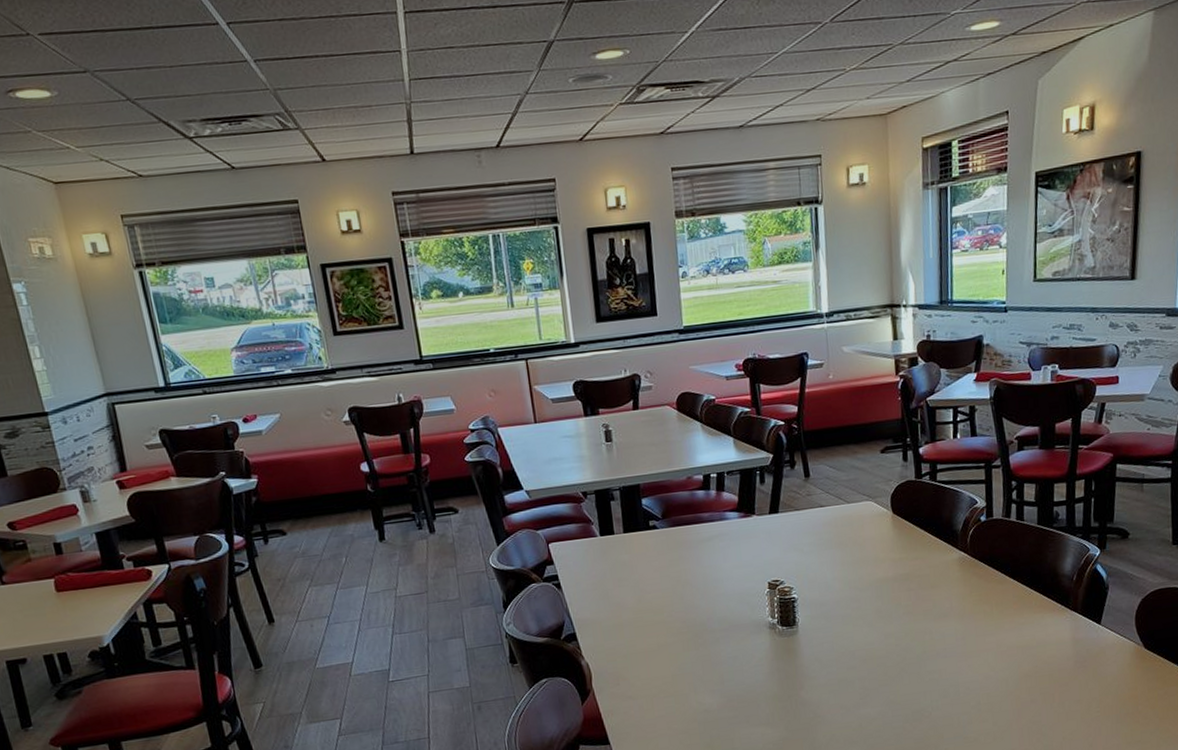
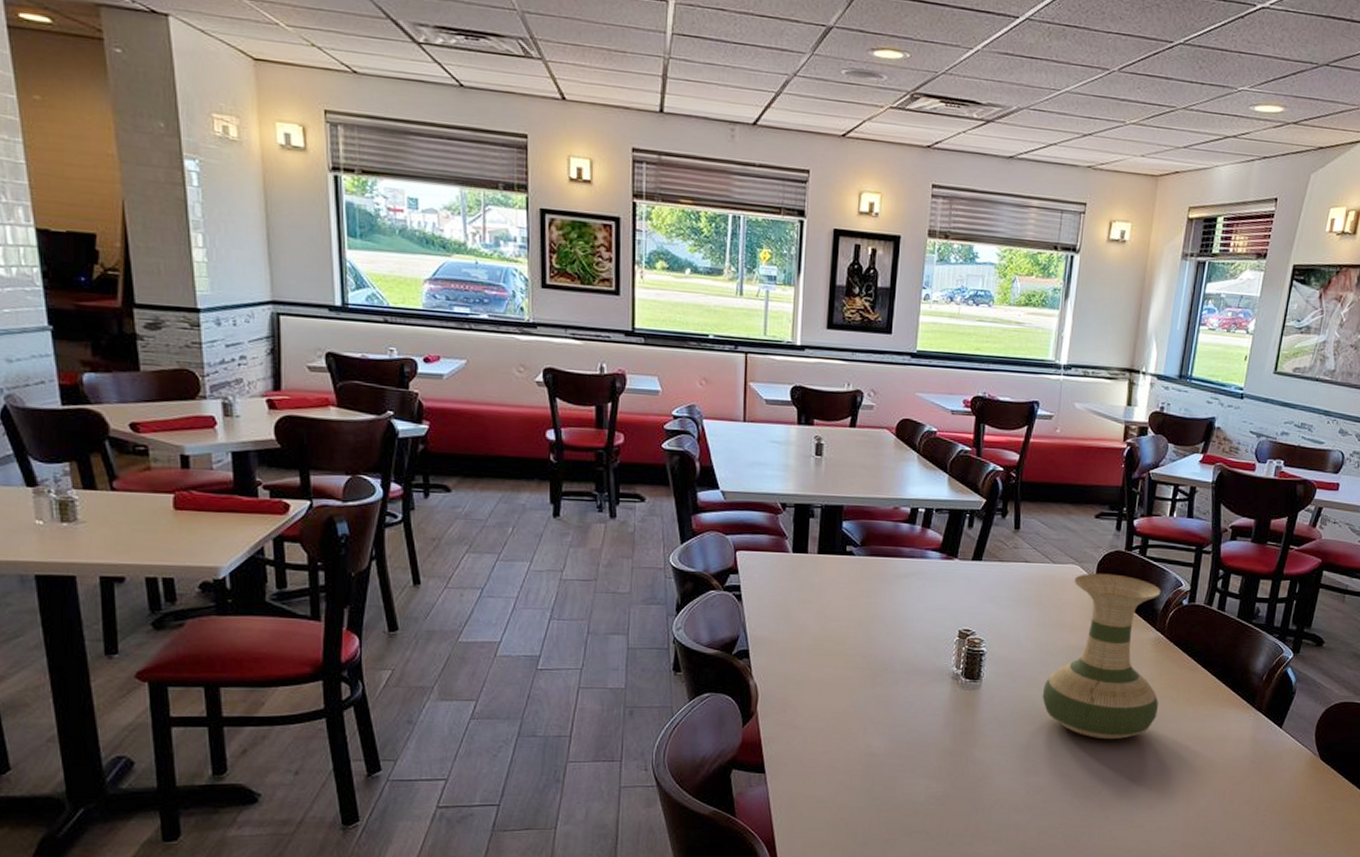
vase: none [858,503,974,663] -> present [1042,573,1161,740]

